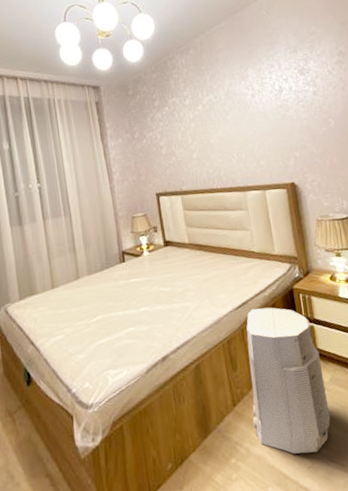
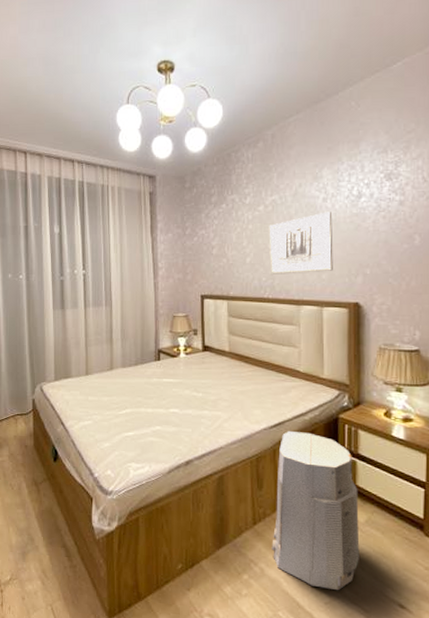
wall art: none [209,105,269,166] -> present [269,211,333,274]

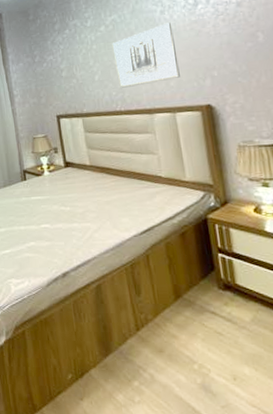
air purifier: present [271,430,360,591] -> none [152,235,251,394]

